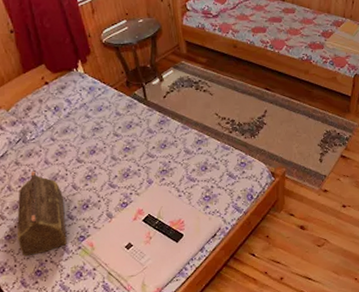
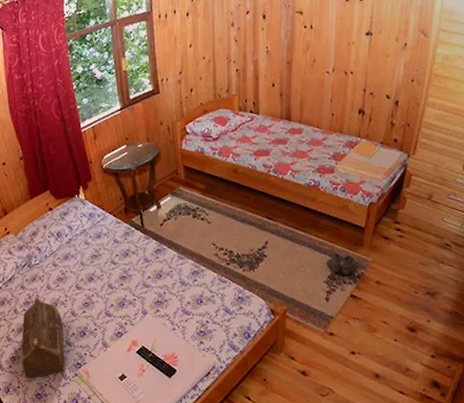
boots: none [318,119,346,139] -> present [325,253,357,275]

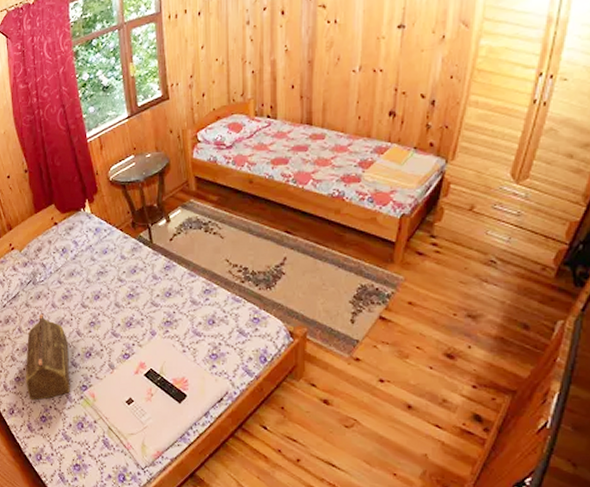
boots: present [325,253,357,275] -> none [351,271,387,295]

